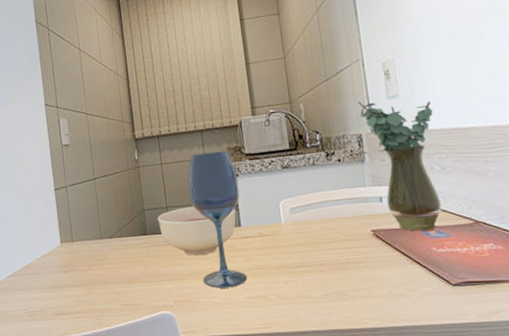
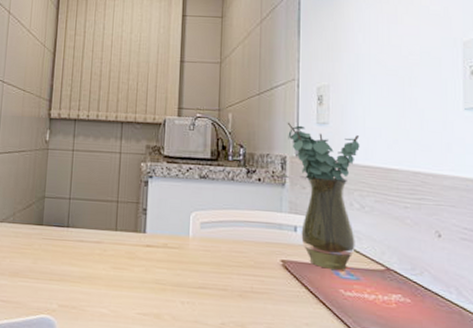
bowl: present [157,206,236,256] -> none [57,202,143,259]
wineglass: present [188,150,248,288] -> none [94,146,151,300]

